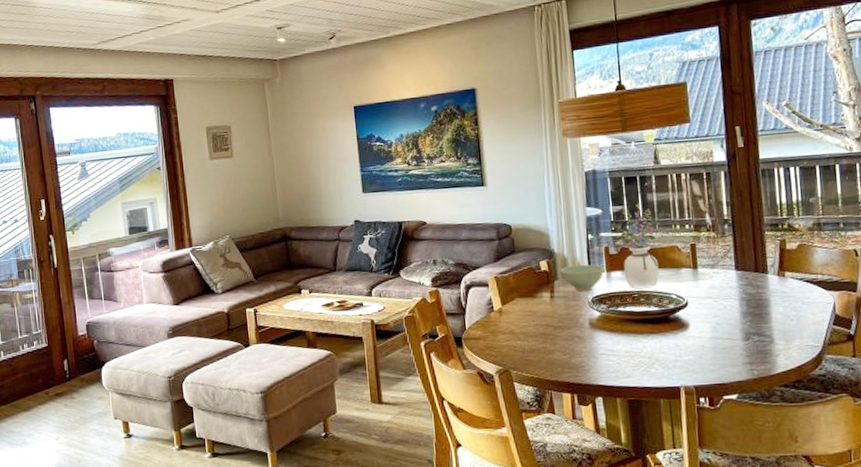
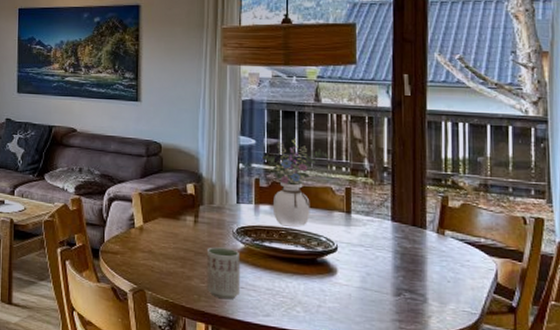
bowl: present [560,264,605,292] -> none [207,192,253,221]
cup: none [565,318,601,368] -> present [206,247,241,300]

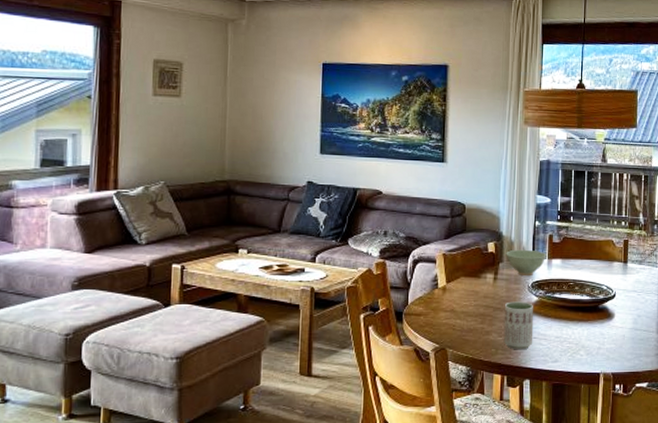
bowl: none [207,192,253,221] -> present [506,249,547,275]
bouquet: present [262,138,328,229] -> none [556,196,611,279]

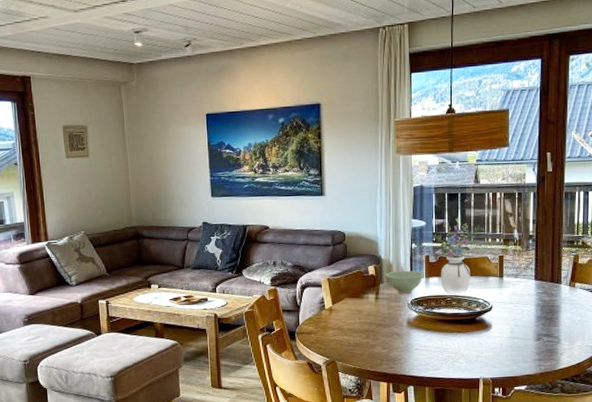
cup: present [503,301,534,350] -> none [386,317,415,361]
bouquet: none [556,196,611,279] -> present [431,217,485,295]

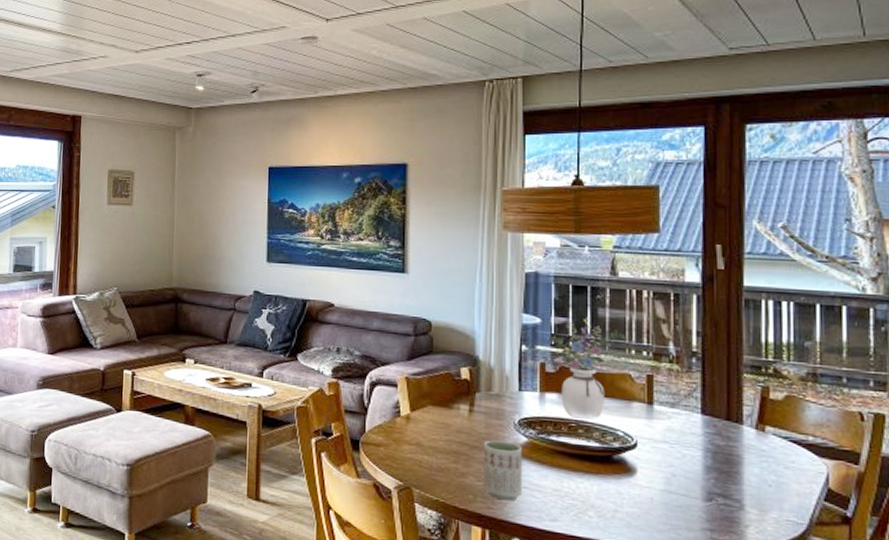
bowl: present [385,270,424,294] -> none [484,378,538,411]
cup: none [386,317,415,361] -> present [483,440,523,501]

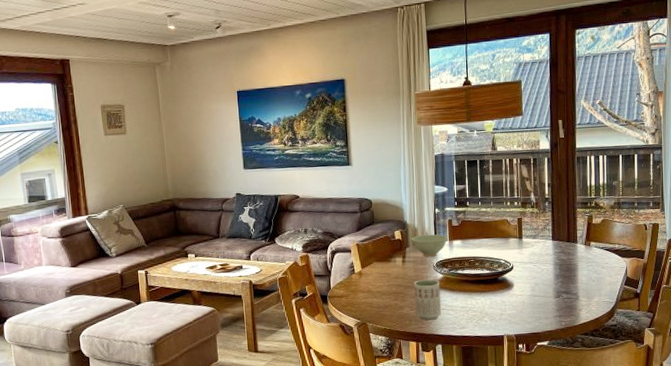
bowl: none [484,378,538,411] -> present [411,234,448,257]
bouquet: present [549,317,626,421] -> none [453,183,504,257]

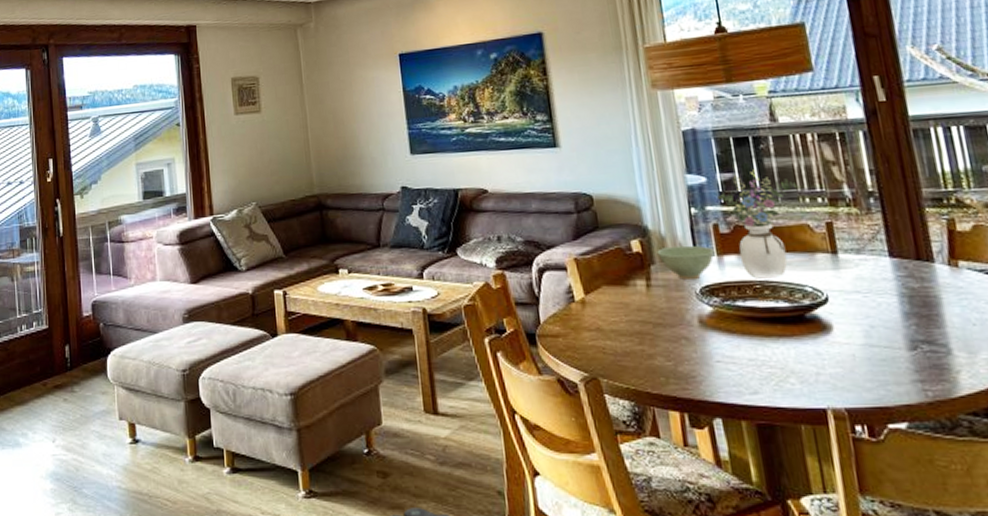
cup: present [413,279,442,321] -> none [667,313,717,379]
bouquet: none [453,183,504,257] -> present [717,169,798,280]

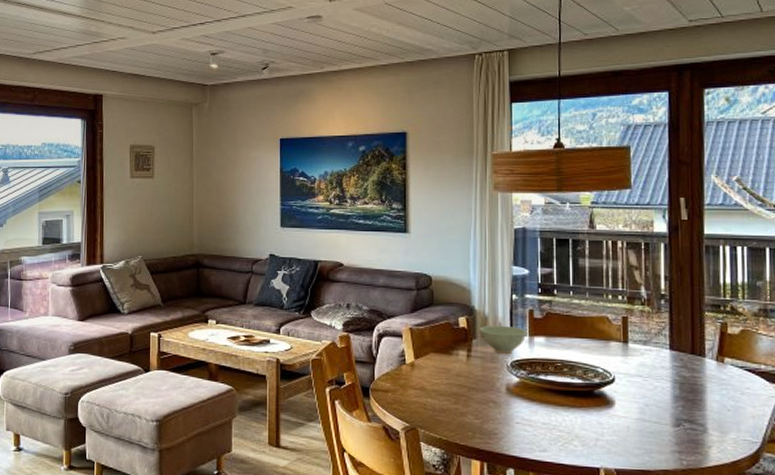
bouquet: present [717,169,798,280] -> none [536,267,604,360]

